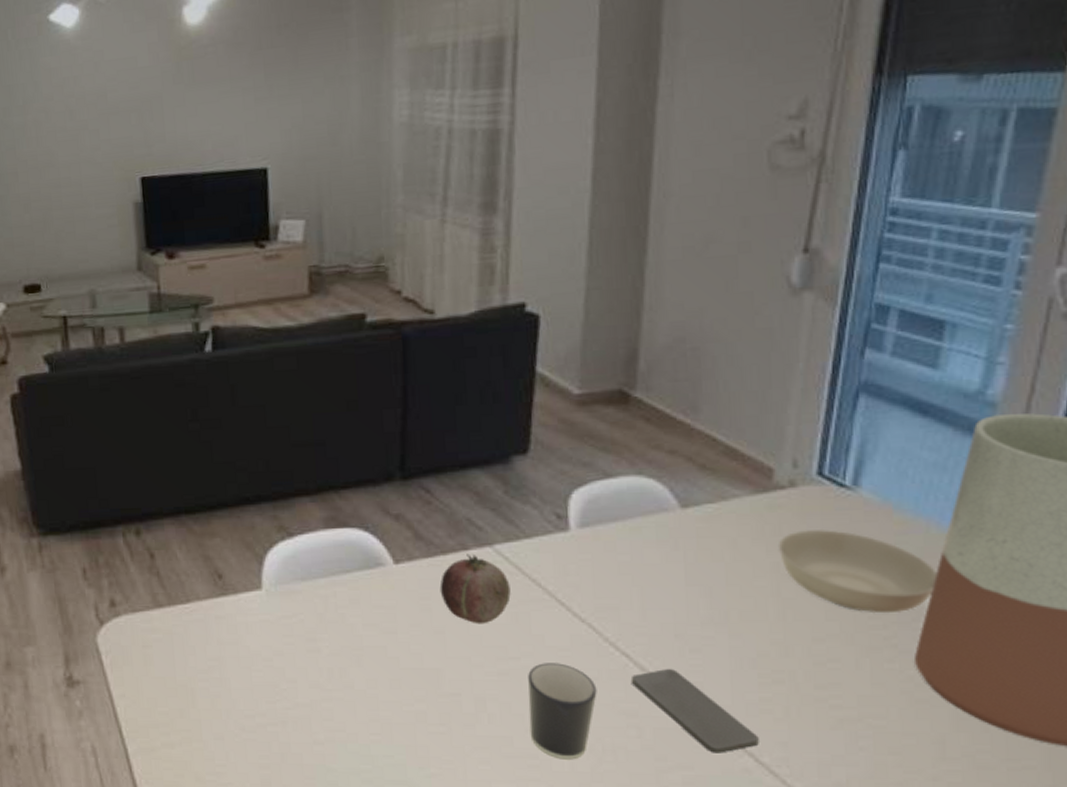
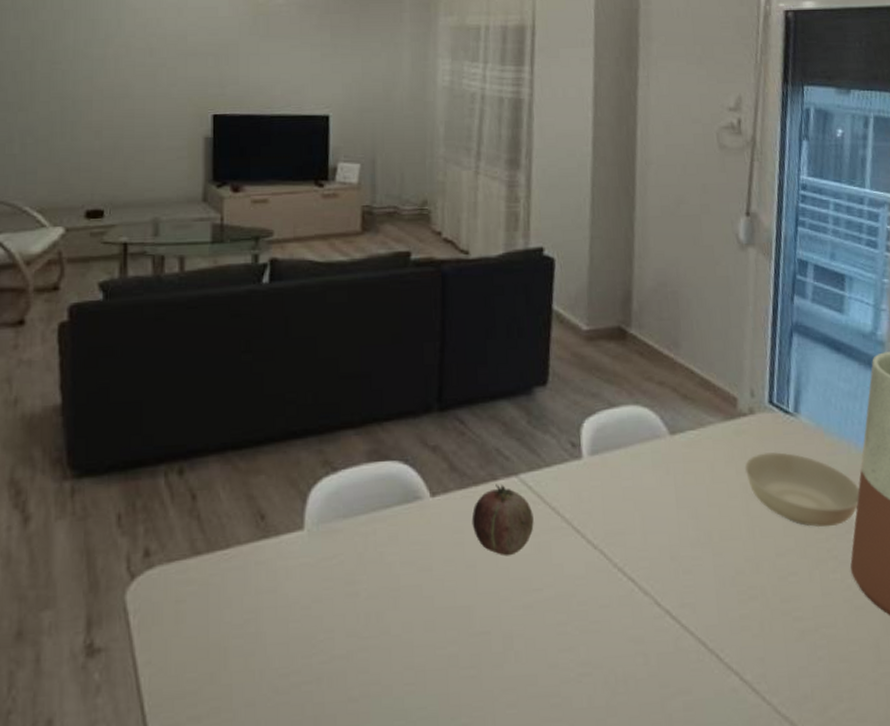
mug: present [527,663,597,760] -> none [549,592,609,695]
phone: present [630,669,759,753] -> none [636,591,742,675]

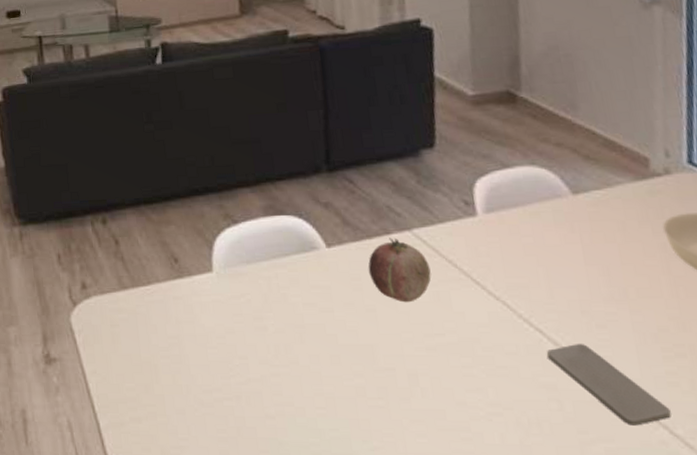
phone: none [636,591,742,675] -> present [546,344,671,426]

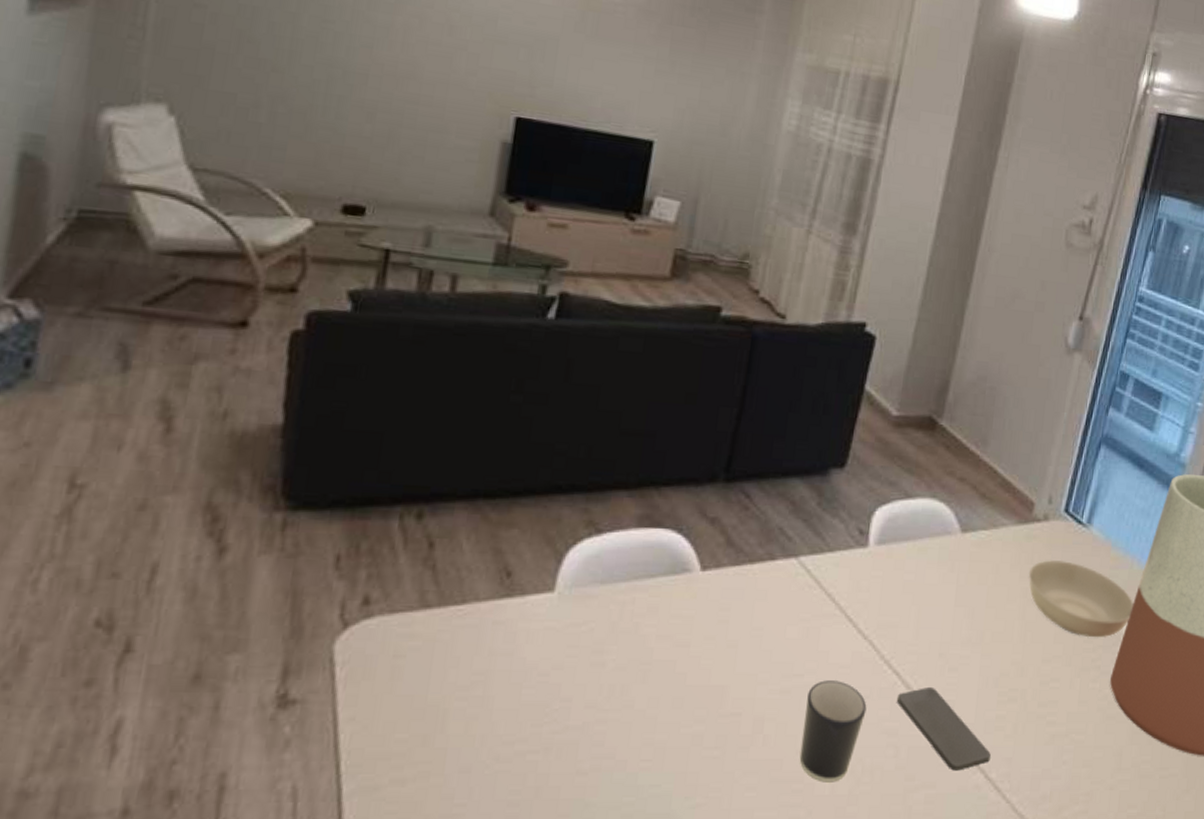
fruit: present [368,237,432,303] -> none [740,564,807,639]
mug: none [453,339,518,433] -> present [799,680,867,783]

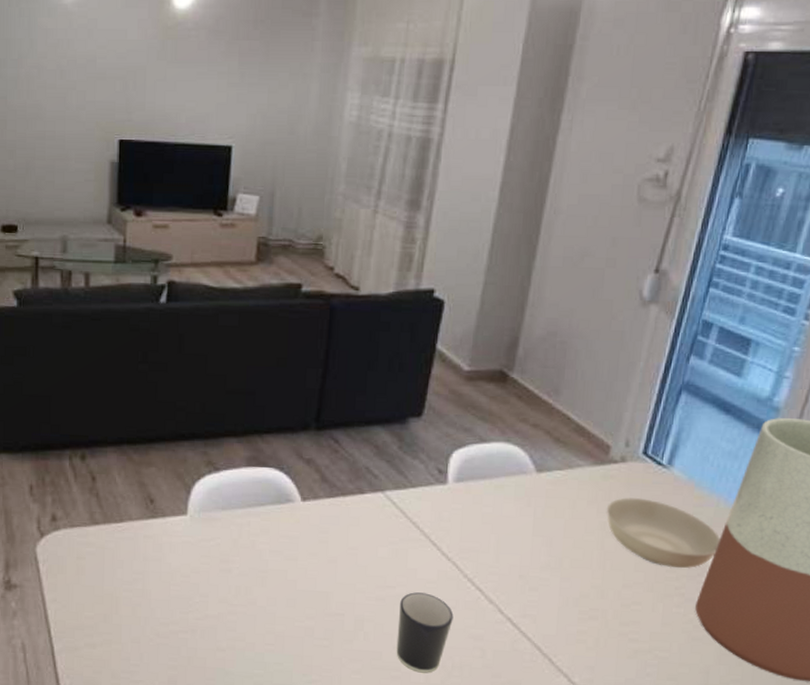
phone: present [896,688,991,771] -> none [480,603,573,673]

